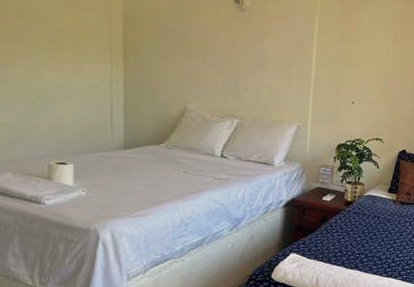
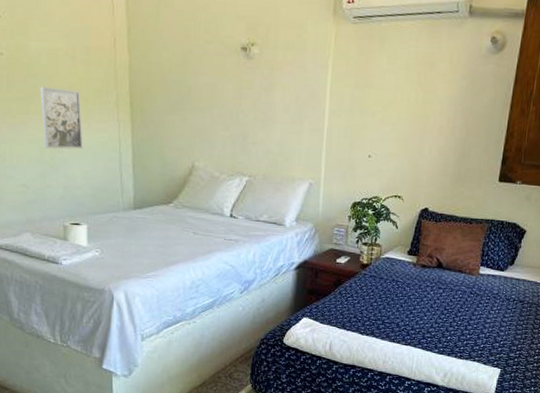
wall art: none [29,27,74,90] -> present [40,86,84,150]

